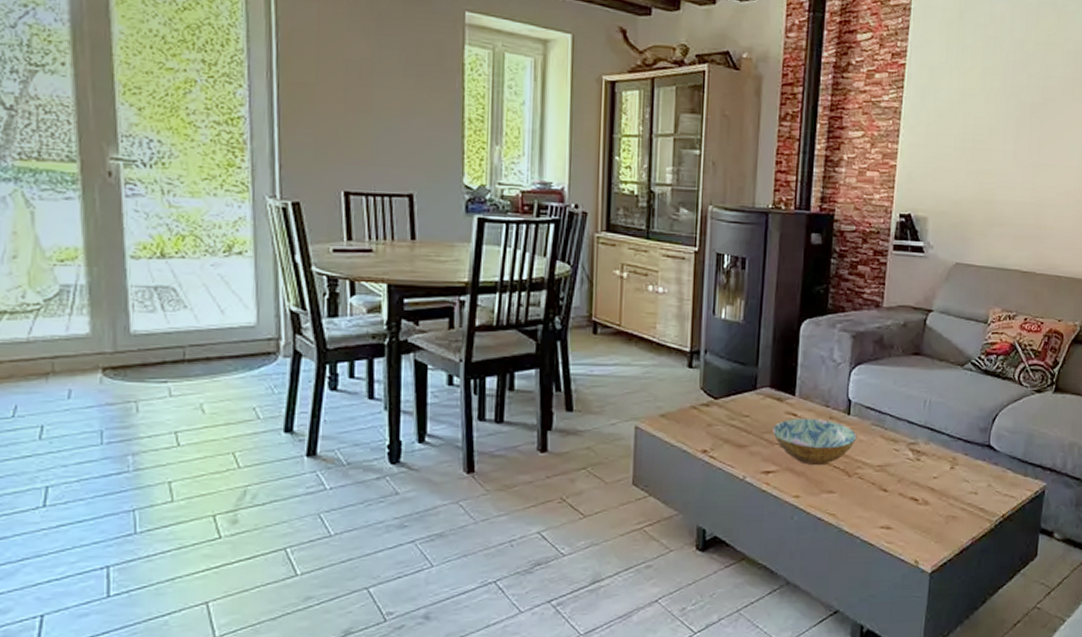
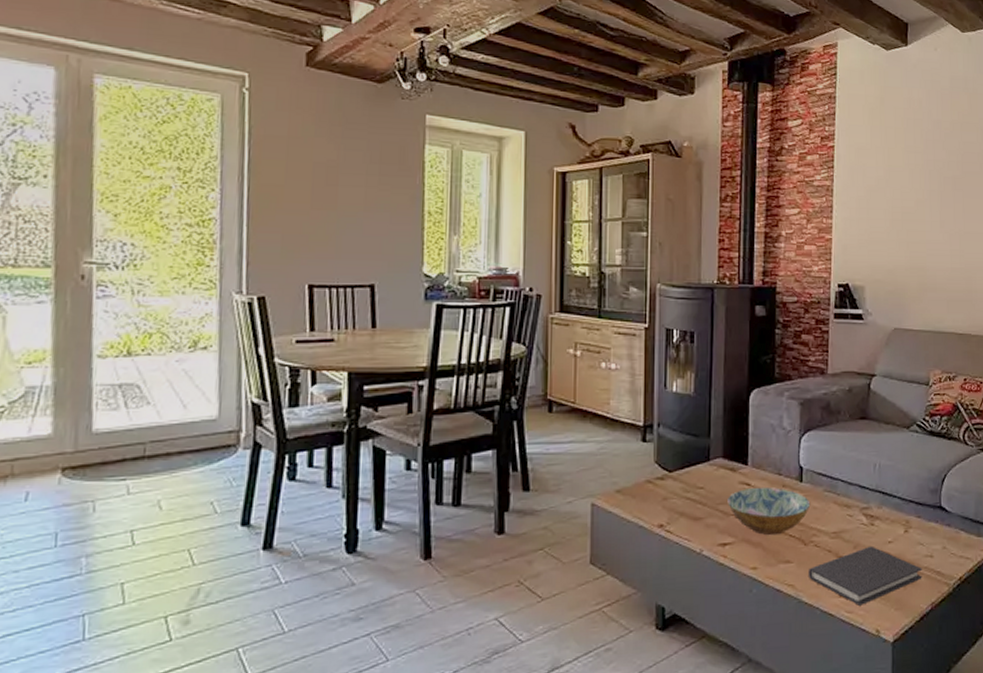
diary: none [851,480,965,537] -> present [809,545,922,606]

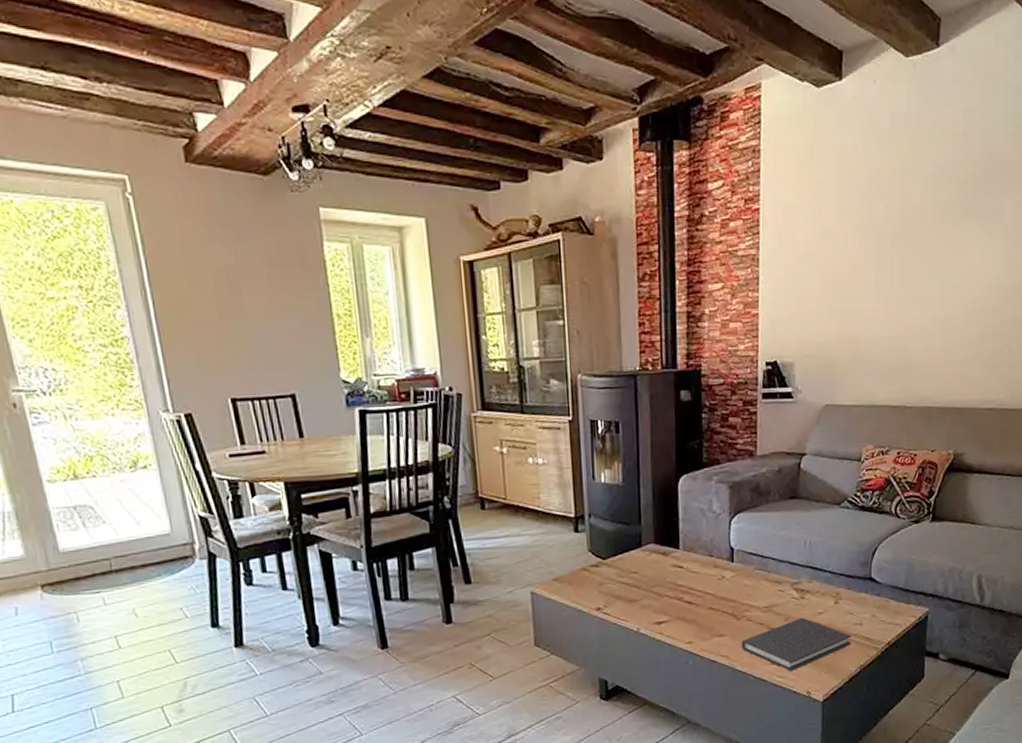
bowl: present [727,487,811,536] -> none [661,568,742,613]

